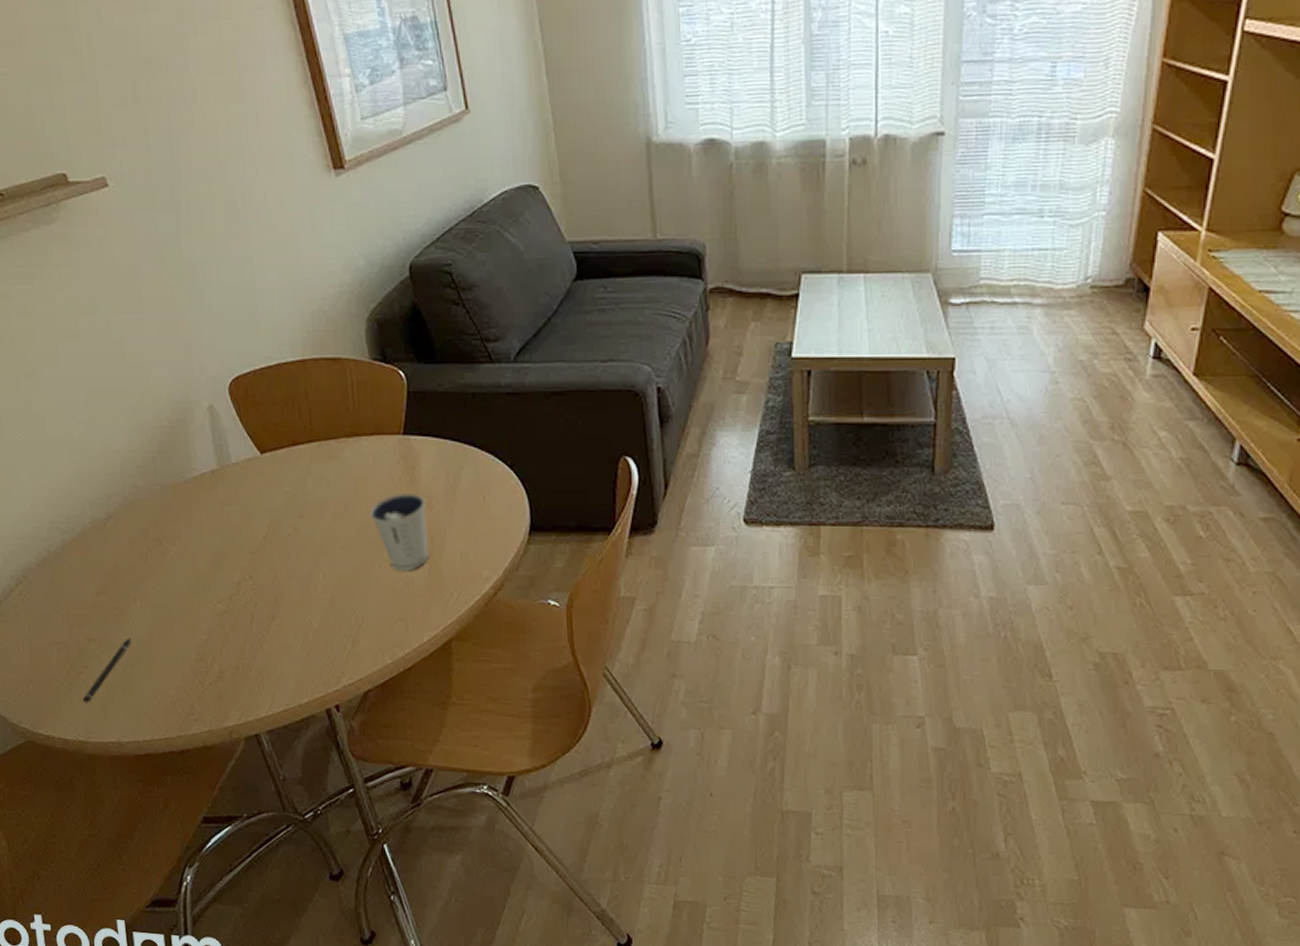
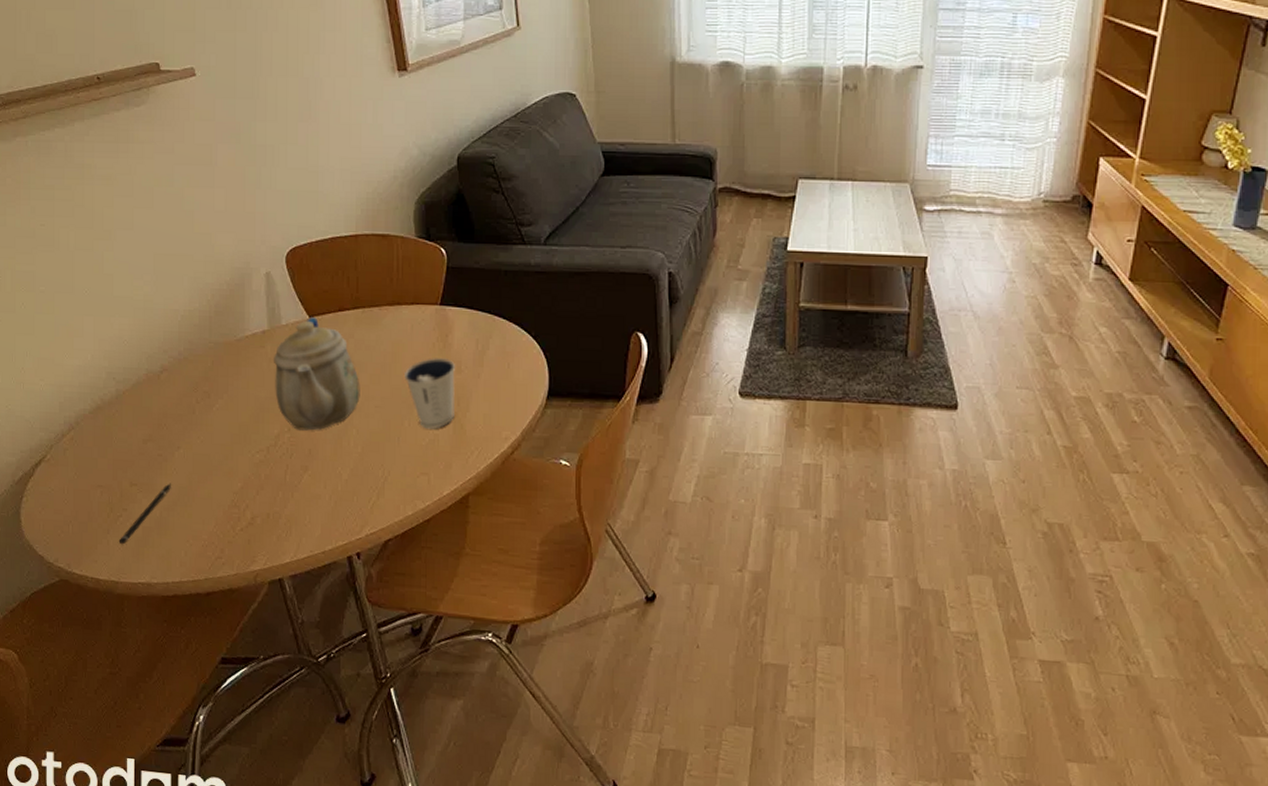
teapot: none [225,453,324,577] -> present [273,317,360,431]

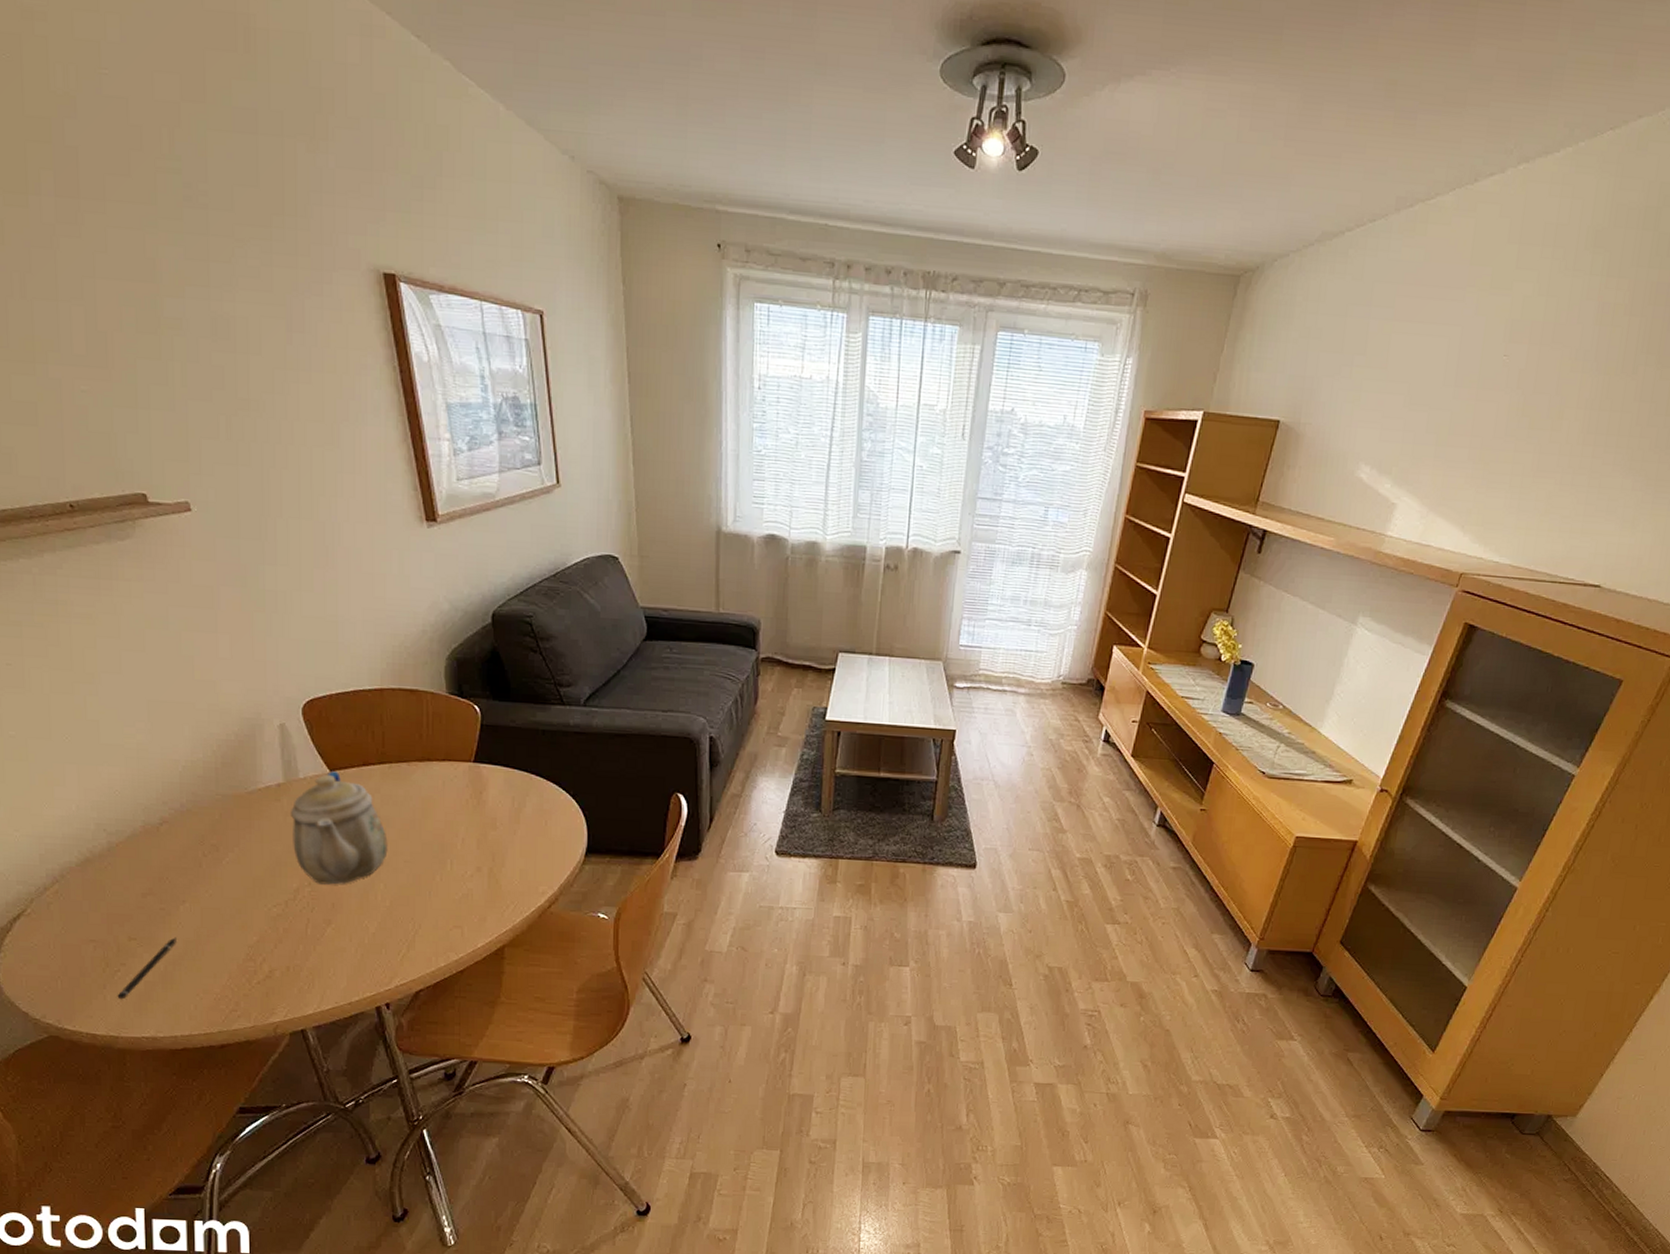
dixie cup: present [405,357,455,429] -> none [436,814,490,884]

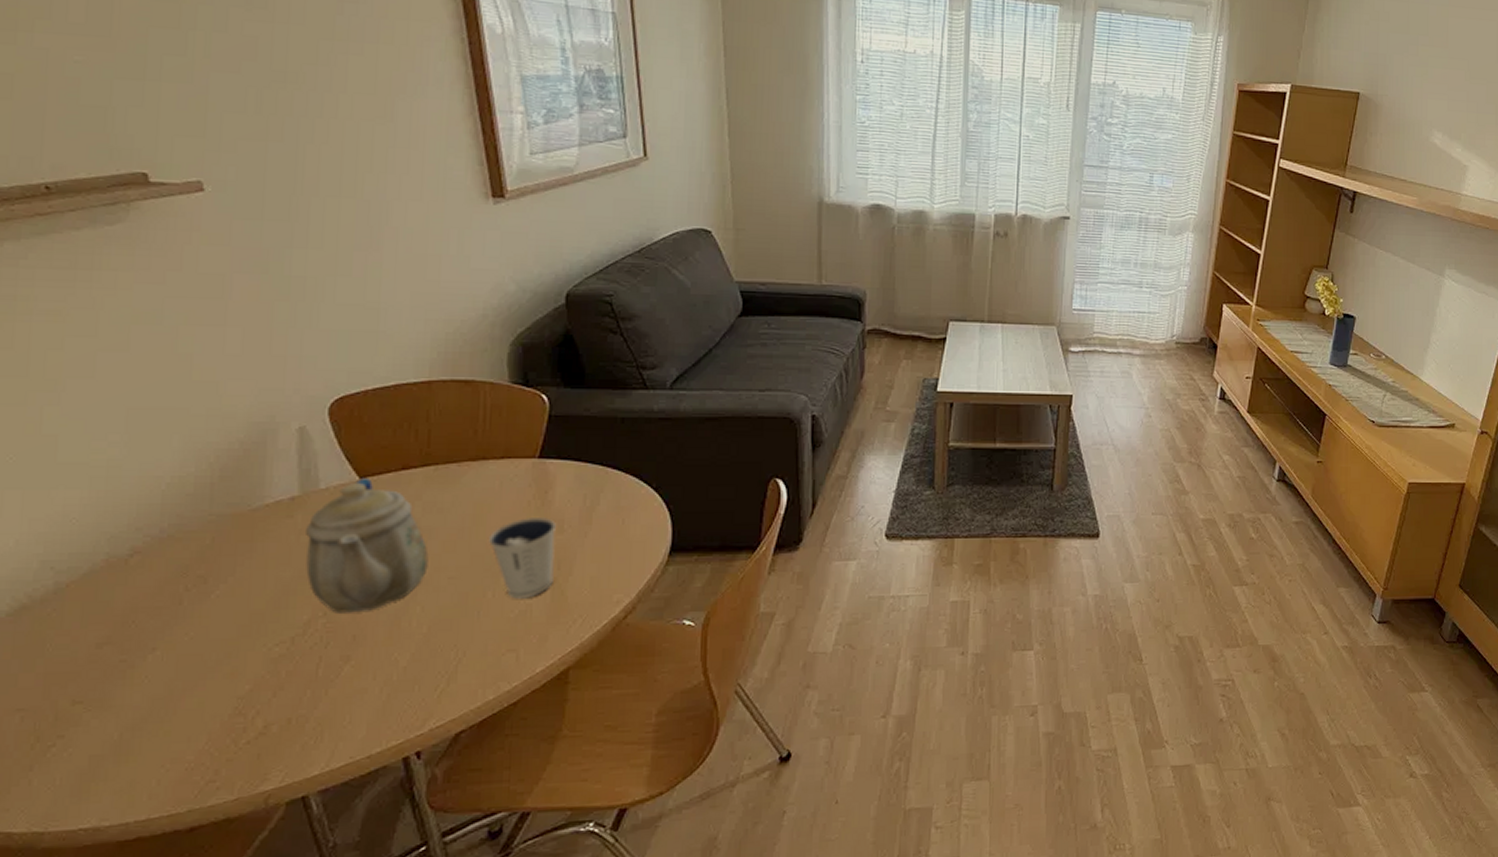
pen: present [117,937,176,1000] -> none [47,695,139,783]
dixie cup: none [436,814,490,884] -> present [489,516,556,599]

